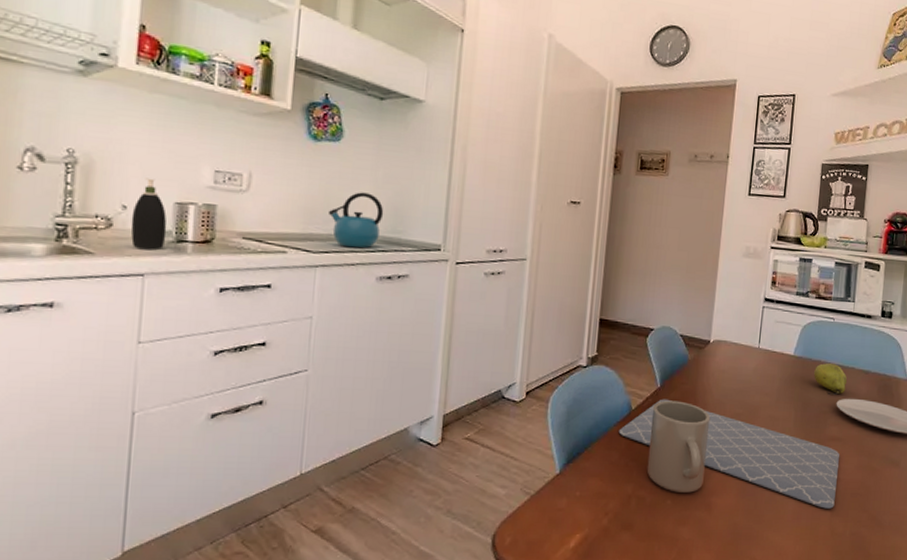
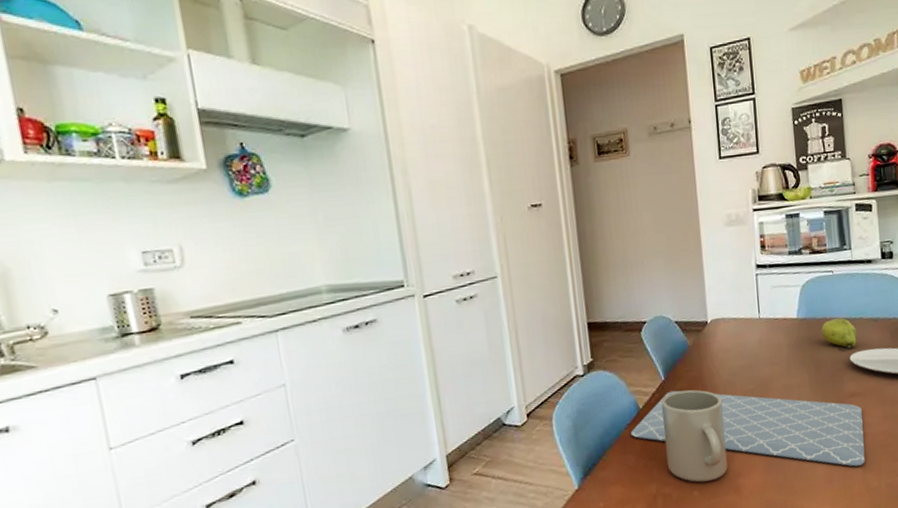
soap dispenser: present [130,178,167,251] -> none [65,274,109,353]
kettle: present [328,192,384,249] -> none [274,241,336,305]

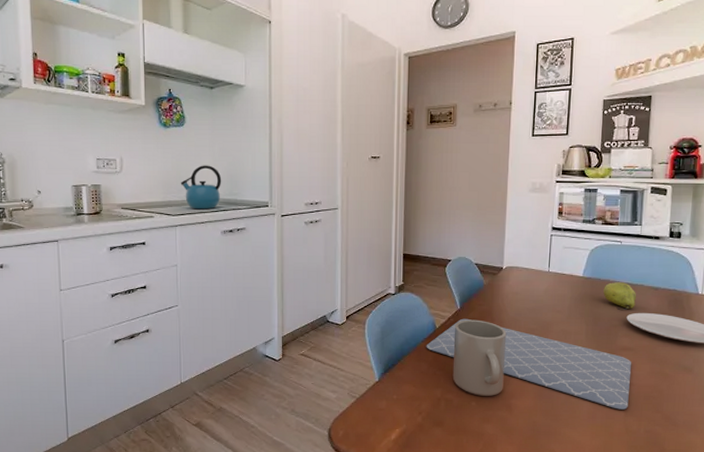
kettle: none [274,241,336,305] -> present [180,165,222,210]

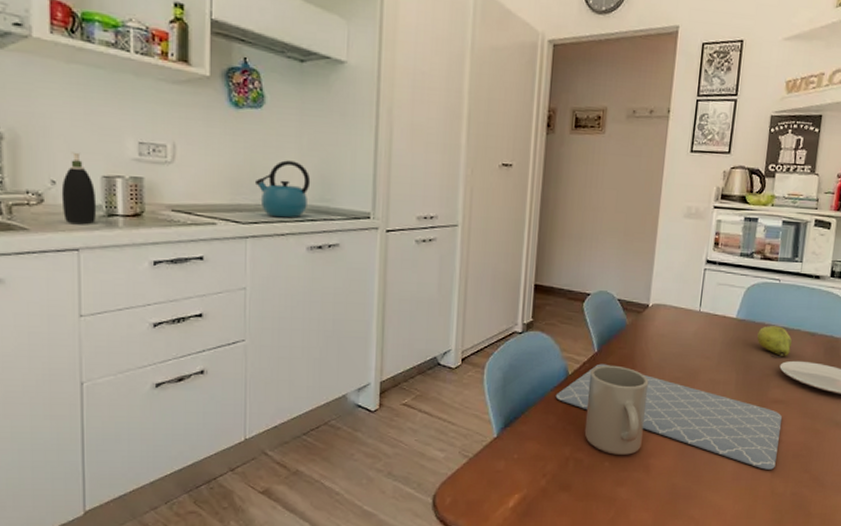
soap dispenser: none [44,169,70,222] -> present [61,152,97,225]

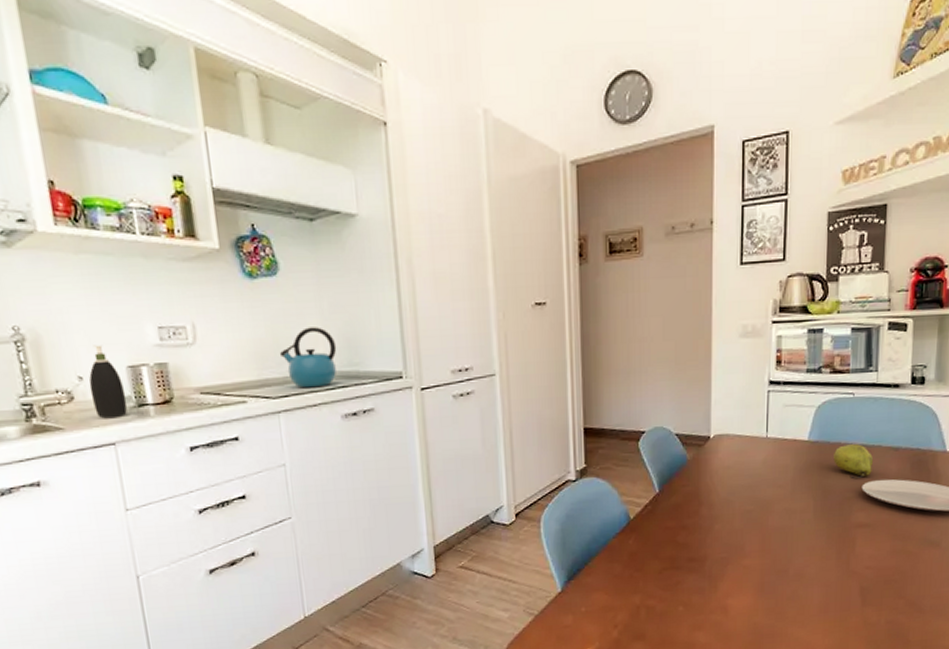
placemat: present [555,363,783,470] -> none [619,504,870,600]
cup: present [584,365,649,456] -> none [653,504,718,599]

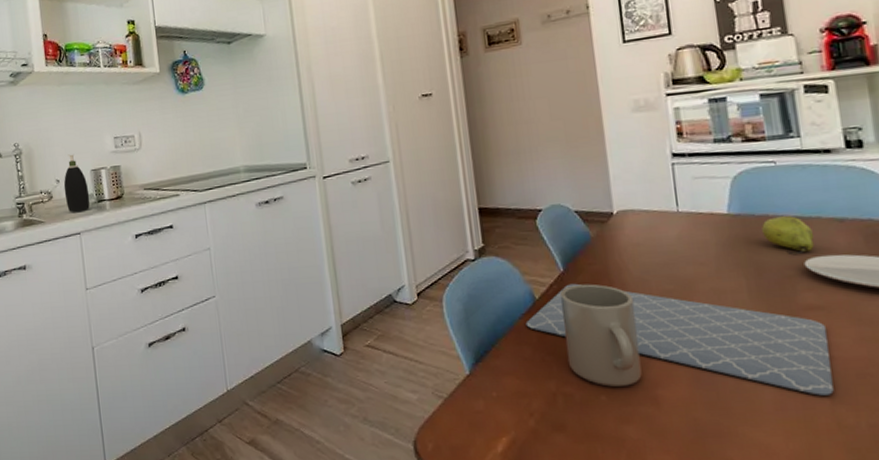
kettle: present [279,327,337,388] -> none [205,129,251,182]
placemat: none [619,504,870,600] -> present [525,283,834,396]
cup: none [653,504,718,599] -> present [559,283,643,388]

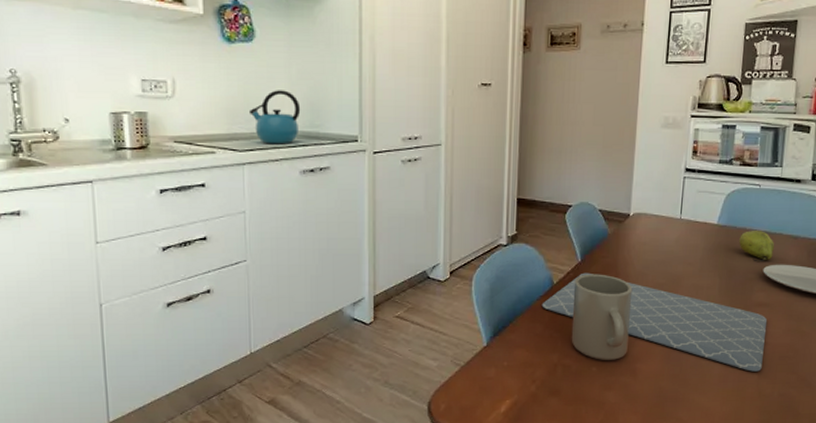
soap dispenser: present [63,154,90,213] -> none [74,91,107,159]
kettle: none [205,129,251,182] -> present [248,90,301,145]

